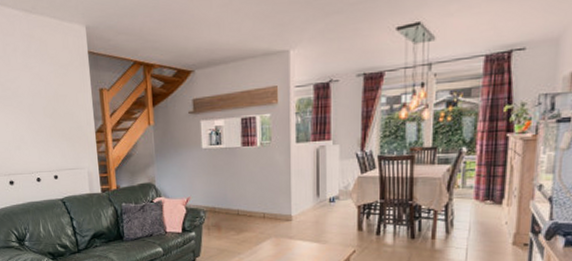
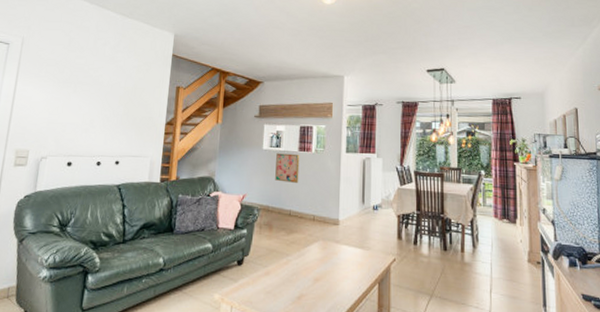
wall art: none [217,149,245,182] -> present [275,153,300,183]

